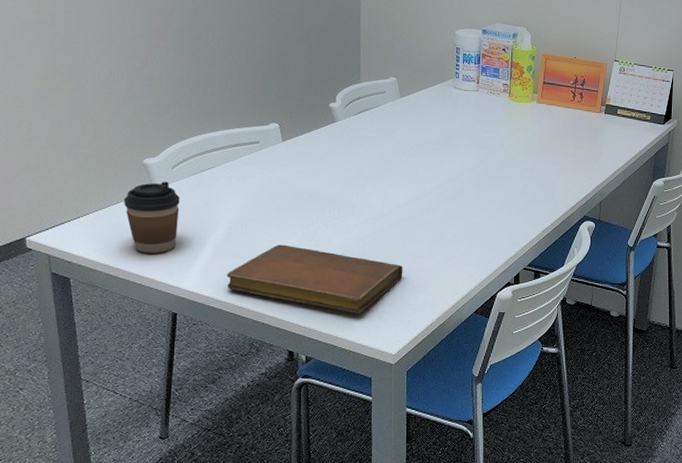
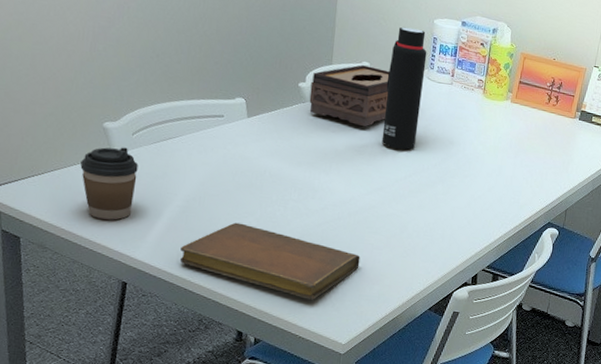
tissue box: none [341,81,418,140] -> present [309,65,390,127]
water bottle: none [414,40,451,159] -> present [381,26,427,150]

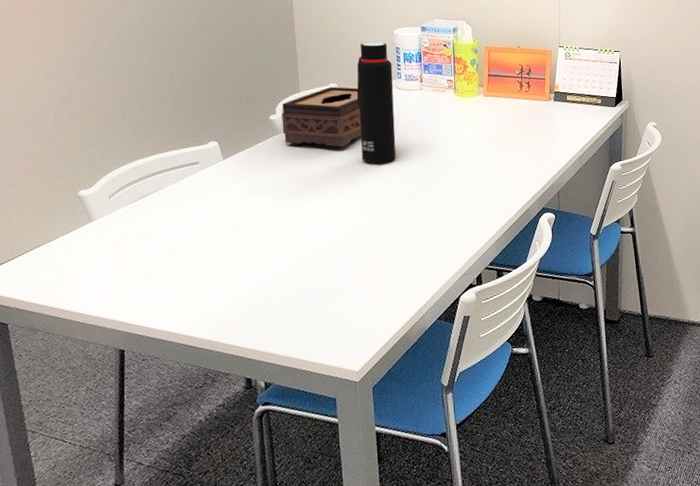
coffee cup: present [80,147,138,220] -> none [60,212,120,290]
notebook: present [179,222,360,300] -> none [175,266,360,332]

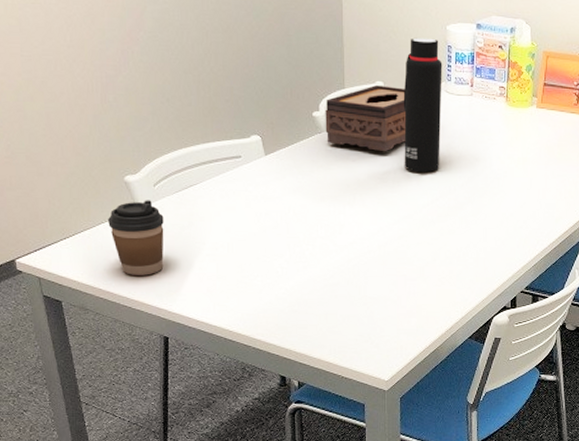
coffee cup: none [60,212,120,290] -> present [108,200,164,275]

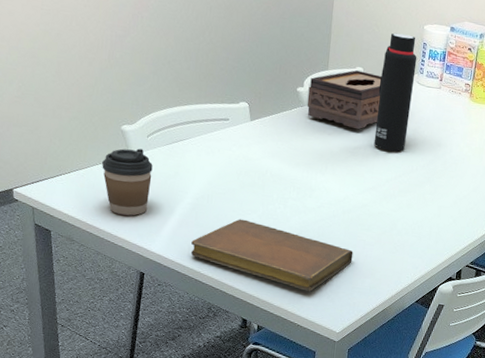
notebook: none [216,266,394,338] -> present [190,219,353,292]

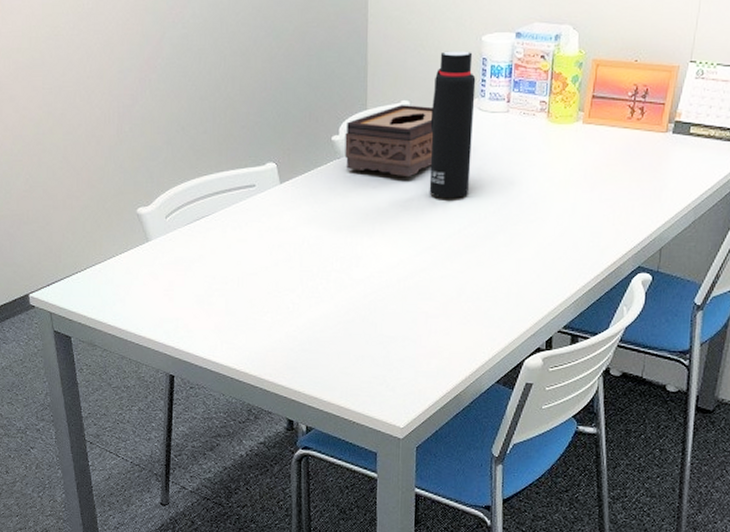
coffee cup: present [102,148,153,216] -> none [119,232,174,311]
notebook: present [190,219,353,292] -> none [223,302,414,381]

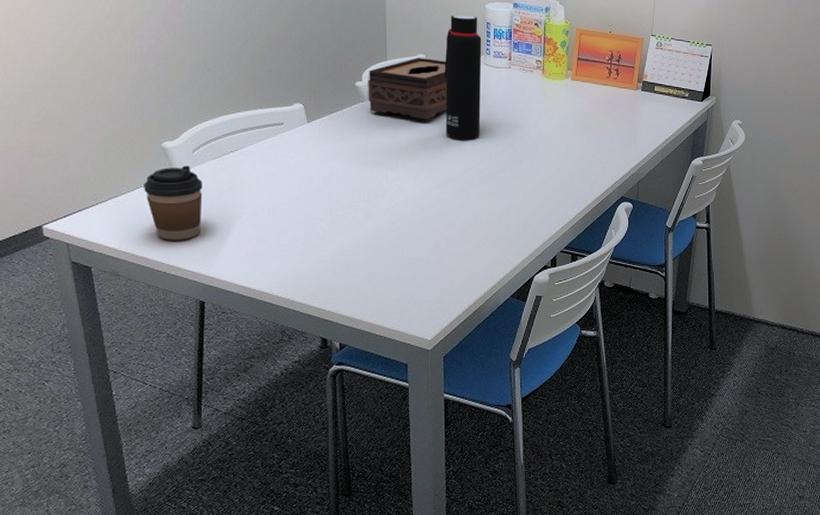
coffee cup: none [119,232,174,311] -> present [144,165,203,240]

